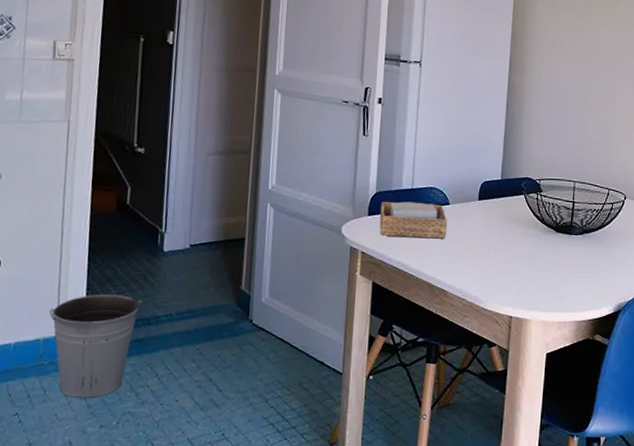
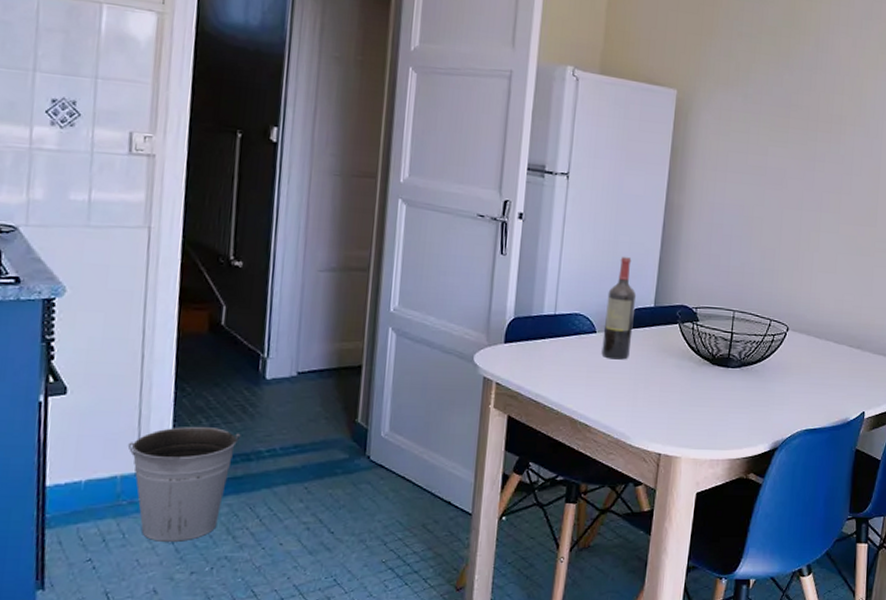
napkin holder: present [379,201,448,239] -> none [517,328,594,370]
wine bottle: none [455,134,485,229] -> present [601,256,637,360]

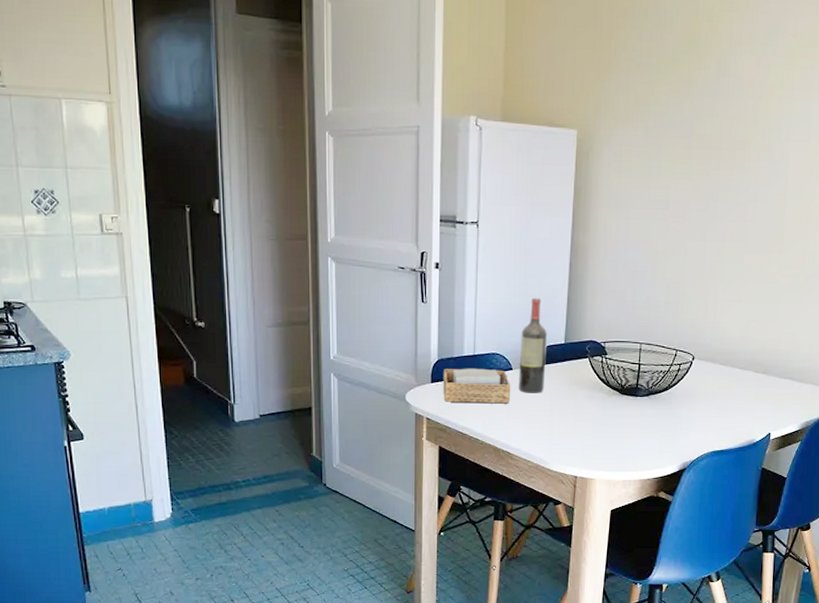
bucket: present [127,426,241,542] -> none [135,462,221,555]
napkin holder: none [517,328,594,370] -> present [442,368,511,404]

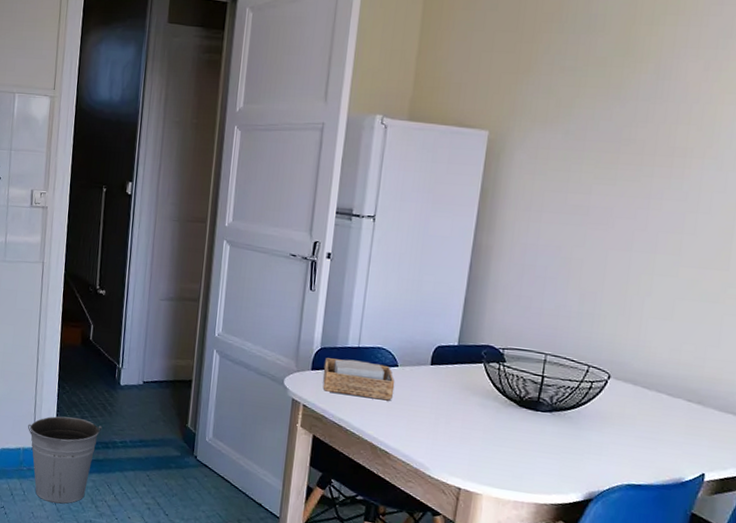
bucket: none [135,462,221,555] -> present [27,416,102,504]
wine bottle: present [518,297,548,393] -> none [403,295,440,394]

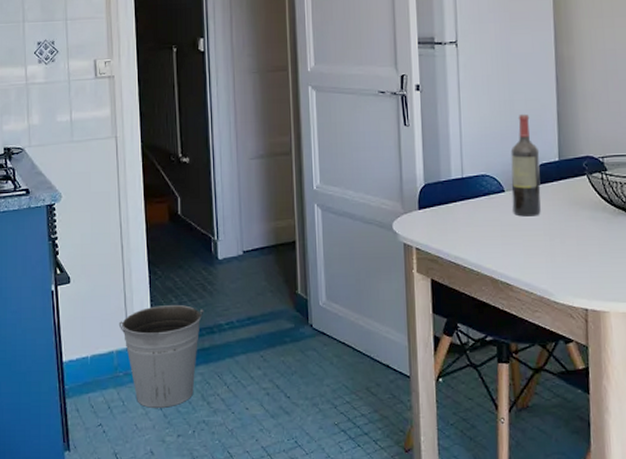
napkin holder: present [322,358,395,401] -> none [430,191,505,230]
wine bottle: none [403,295,440,394] -> present [510,113,541,217]

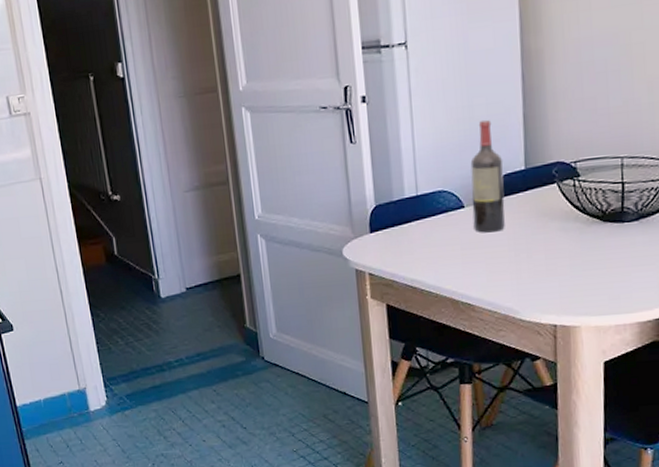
bucket: present [118,304,204,408] -> none [67,345,152,445]

